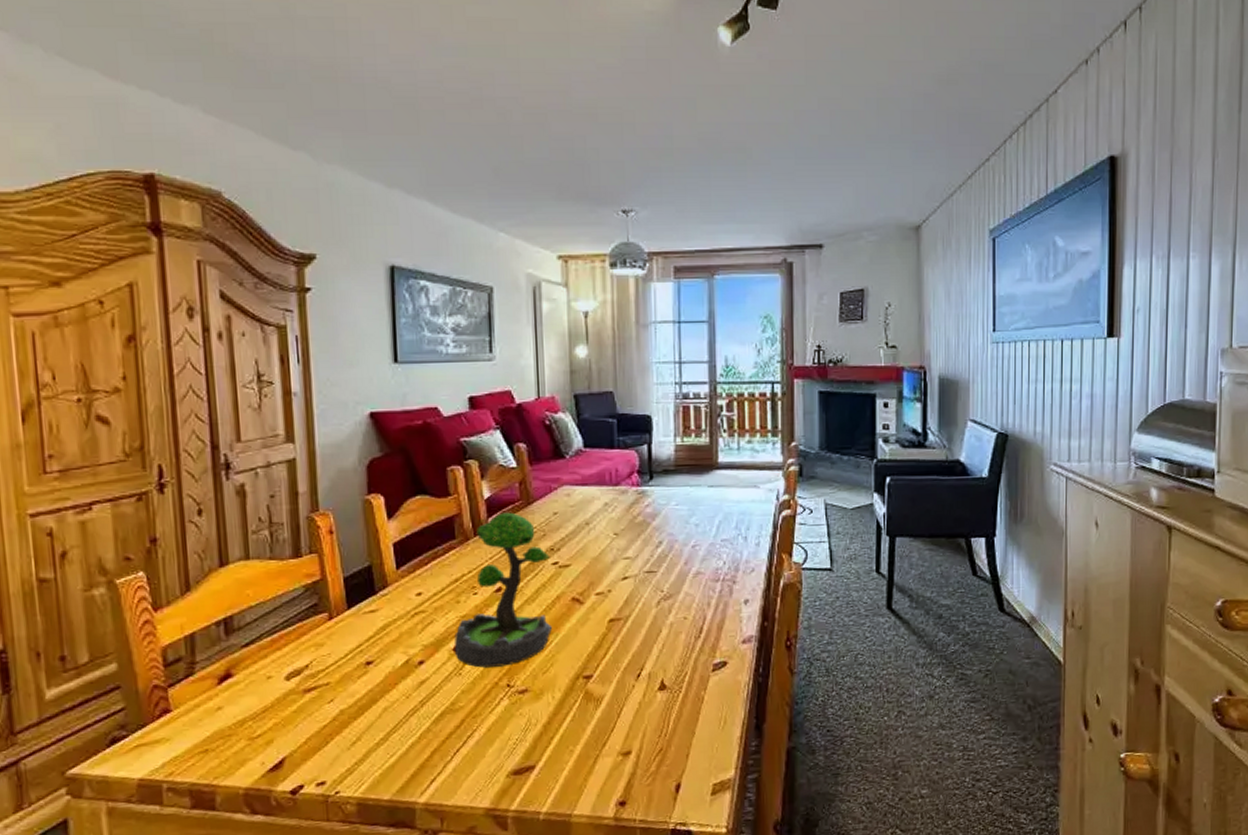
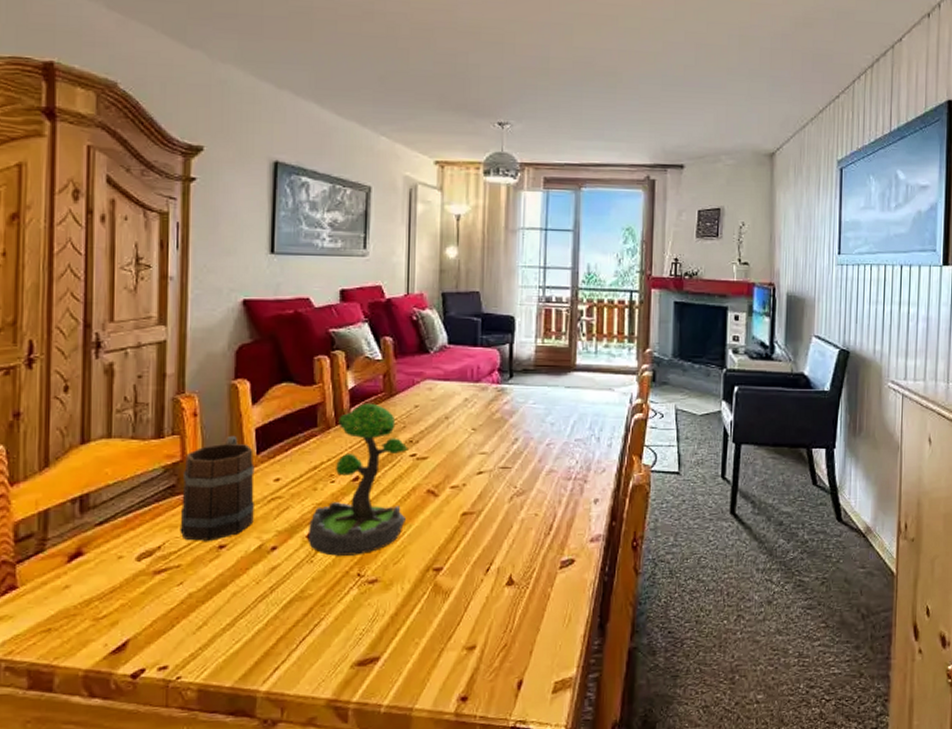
mug: none [325,551,399,659] -> present [180,435,255,541]

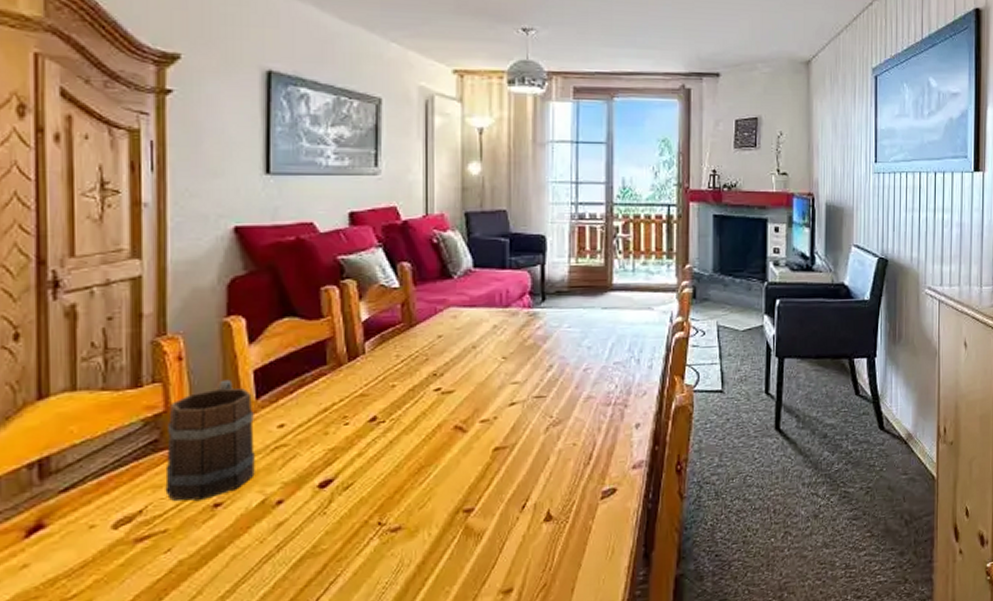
plant: present [309,403,408,556] -> none [320,335,432,505]

